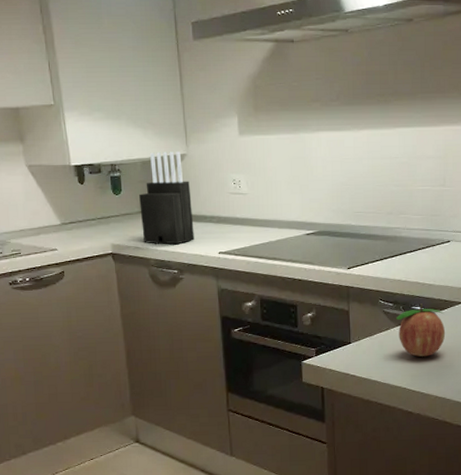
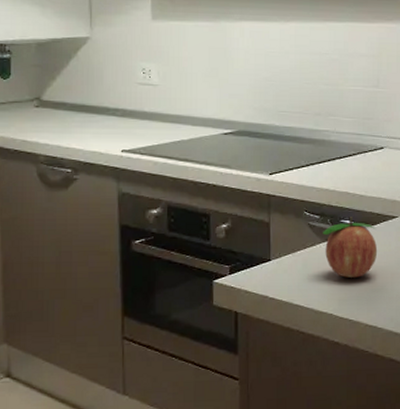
knife block: present [139,151,194,245] -> none [31,33,94,140]

